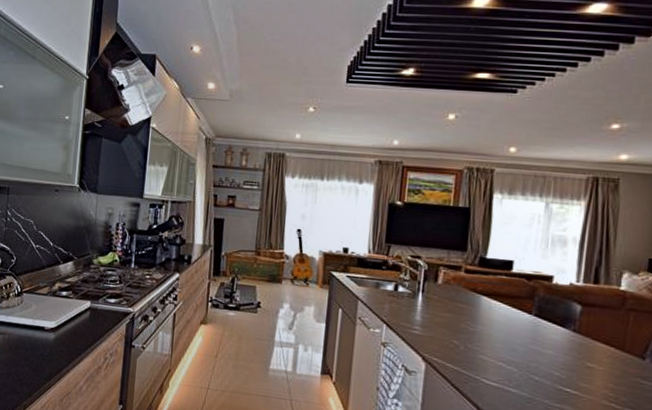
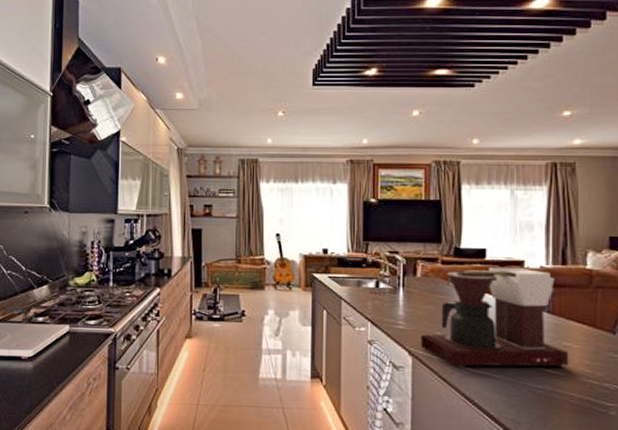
coffee maker: none [435,279,592,390] -> present [420,266,569,369]

